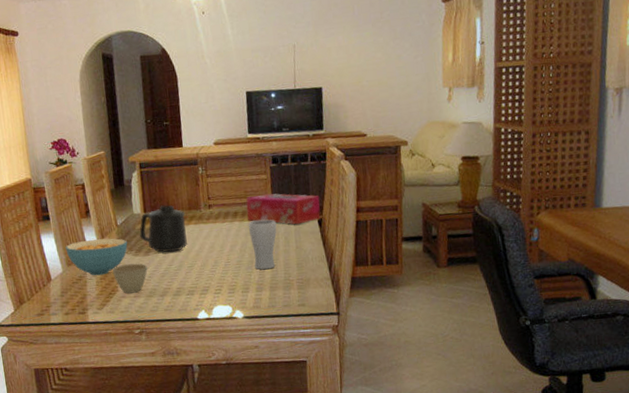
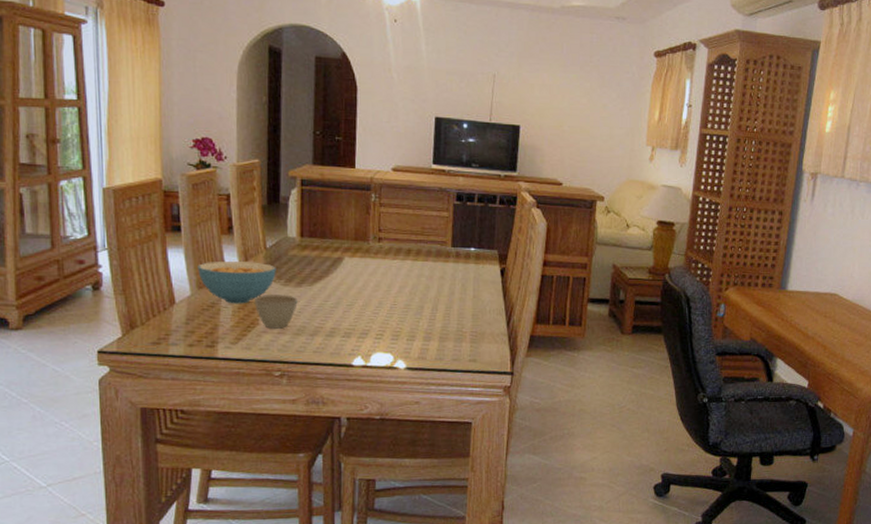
mug: present [139,205,187,253] -> none [292,231,351,287]
tissue box: present [246,193,321,225] -> none [421,233,505,272]
drinking glass: present [249,219,277,270] -> none [423,261,454,318]

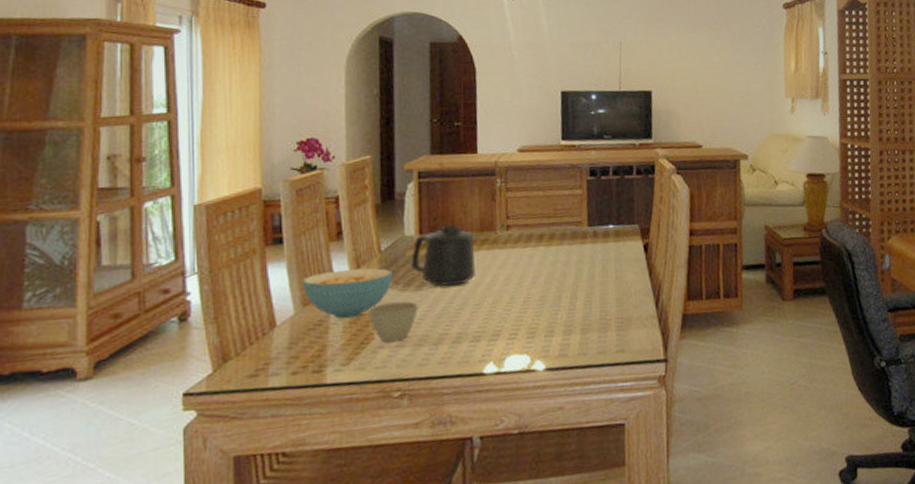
mug: none [292,231,351,287] -> present [411,225,476,288]

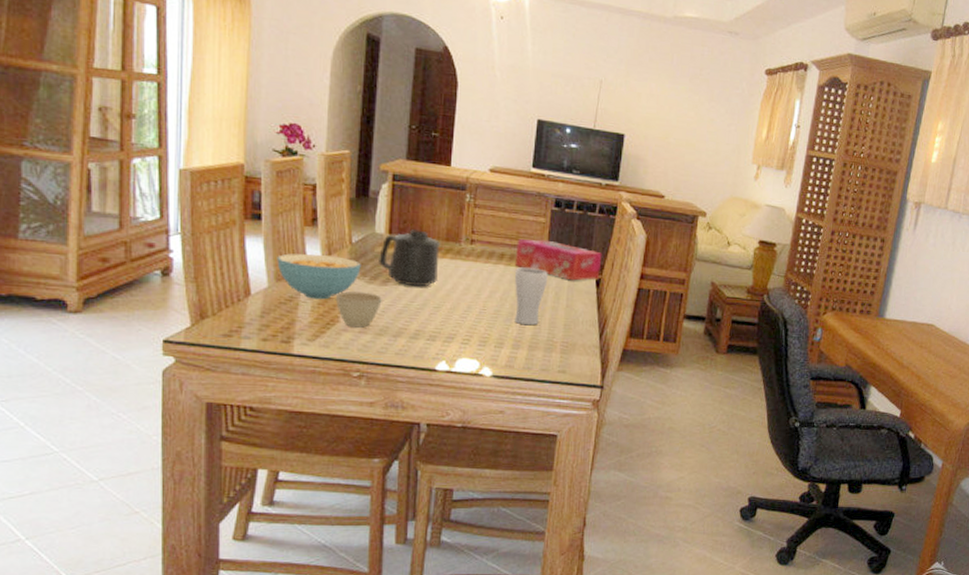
tissue box: none [555,211,647,250] -> present [514,239,602,281]
drinking glass: none [557,243,593,307] -> present [515,267,548,326]

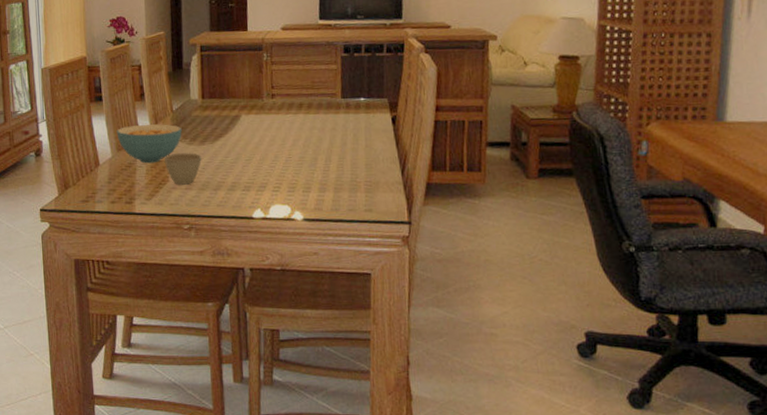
mug: present [379,229,441,287] -> none [195,92,246,144]
tissue box: present [514,239,602,281] -> none [312,85,395,121]
drinking glass: present [515,267,548,326] -> none [314,113,345,169]

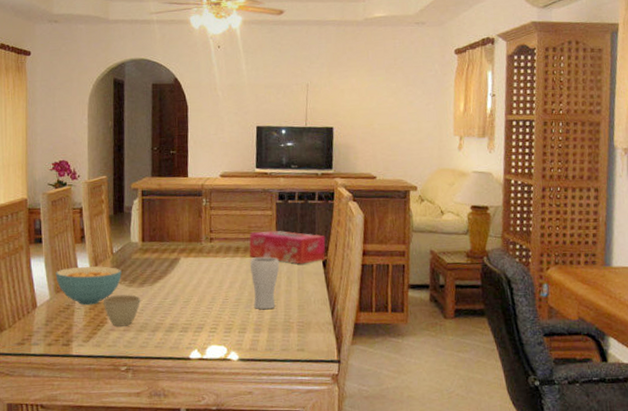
tissue box: none [312,85,395,121] -> present [249,230,326,264]
drinking glass: none [314,113,345,169] -> present [250,257,280,310]

